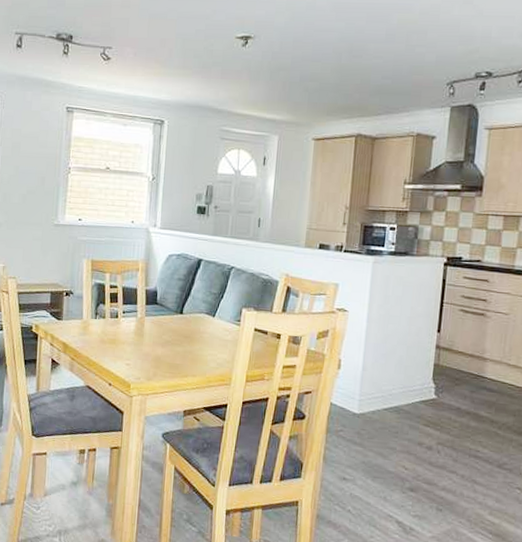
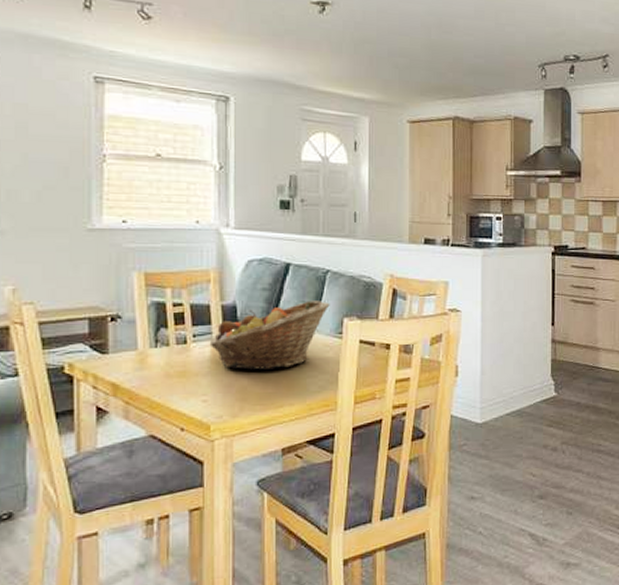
fruit basket: none [134,291,232,345] -> present [209,301,330,370]

